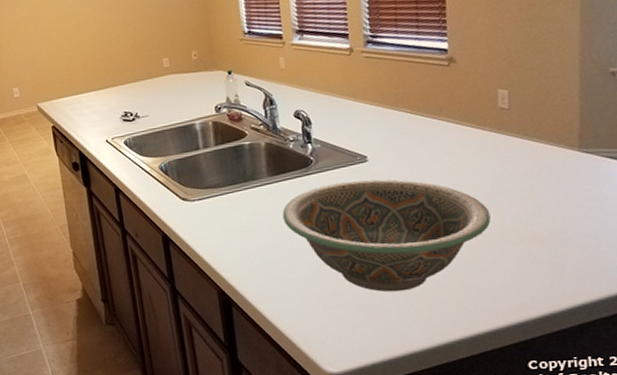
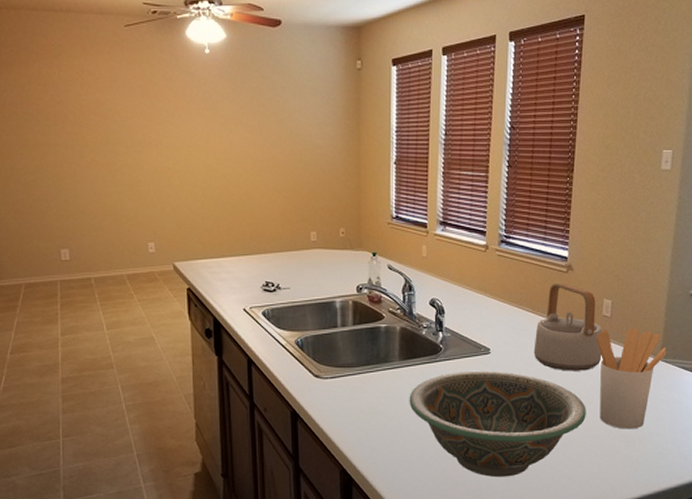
teapot: none [418,78,503,173] -> present [533,283,603,371]
utensil holder: none [493,117,587,233] -> present [596,328,667,429]

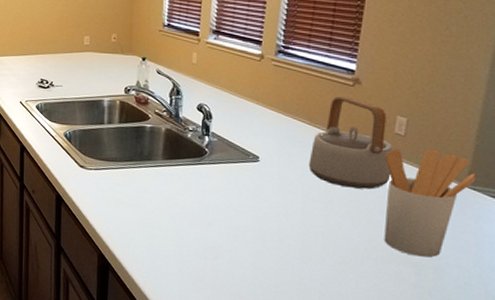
decorative bowl: present [409,370,586,478] -> none [170,176,368,286]

